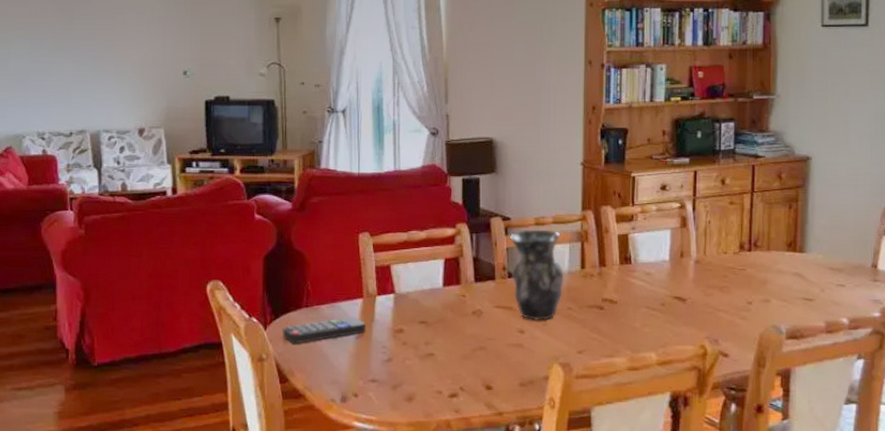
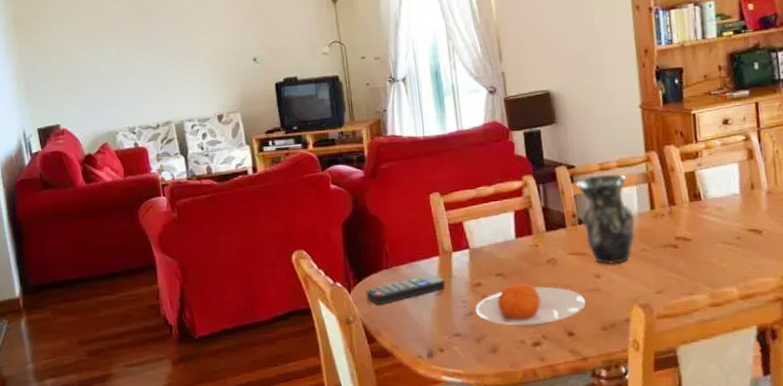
plate: none [394,331,507,377] -> present [475,282,586,327]

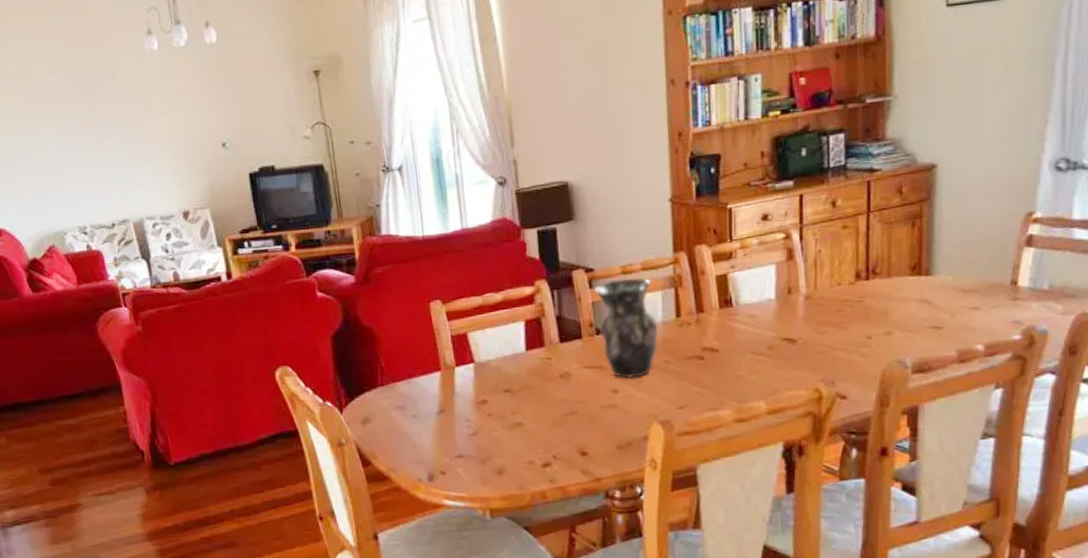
remote control: present [366,274,446,305] -> none [359,391,448,426]
plate: present [475,282,586,327] -> none [480,398,602,447]

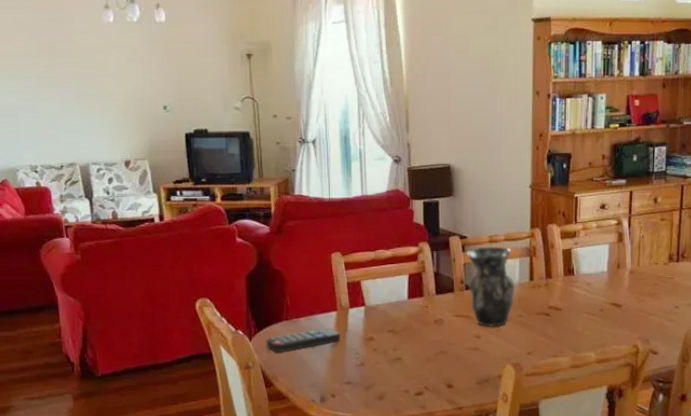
remote control: none [359,391,448,426] -> present [266,328,341,353]

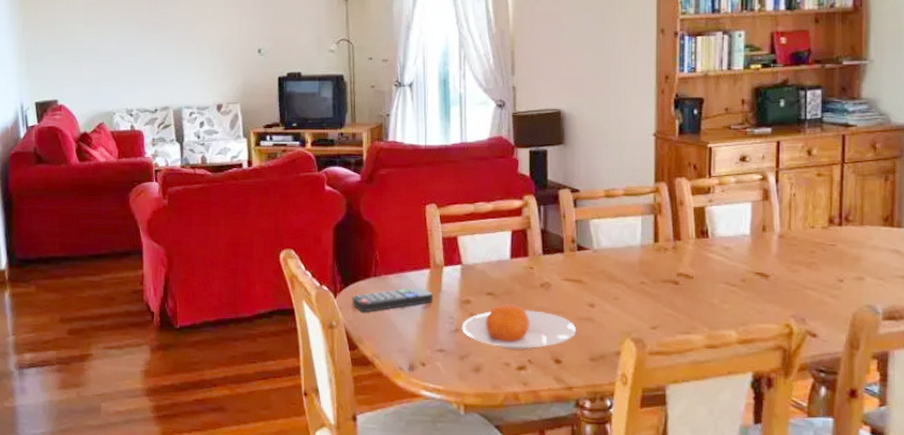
plate: none [366,338,466,378] -> present [461,303,577,349]
vase: present [467,246,515,327] -> none [579,202,636,295]

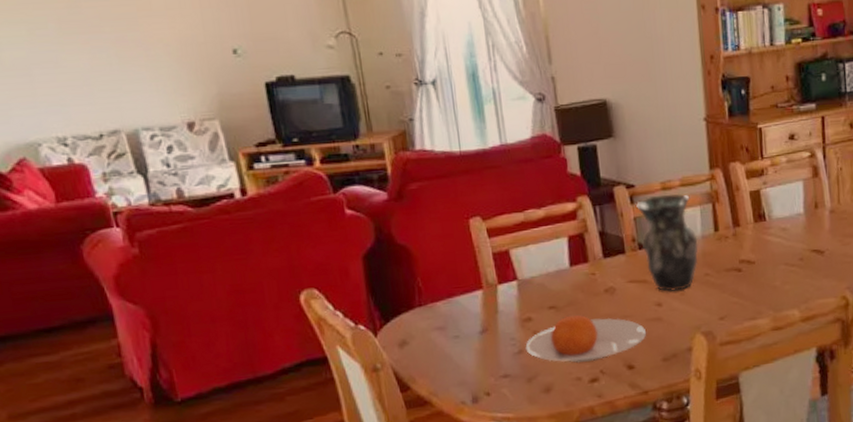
remote control: present [352,287,434,313] -> none [396,310,491,348]
vase: none [579,202,636,295] -> present [636,193,698,291]

